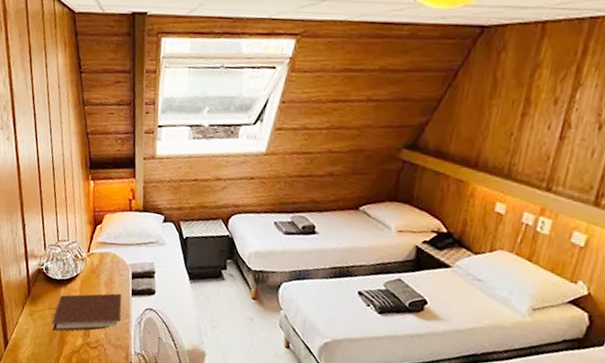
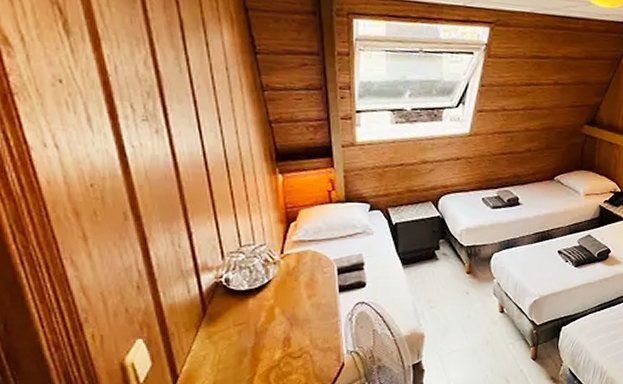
notebook: present [52,293,122,331] -> none [240,293,328,350]

